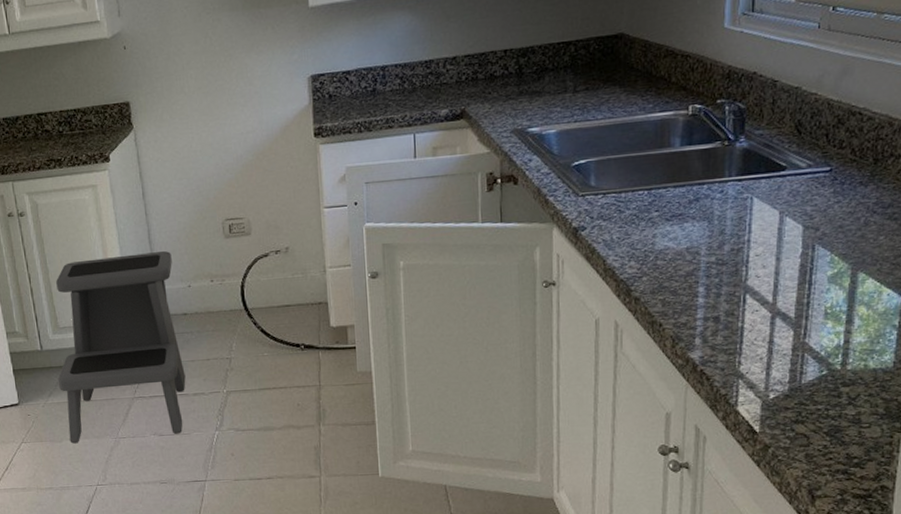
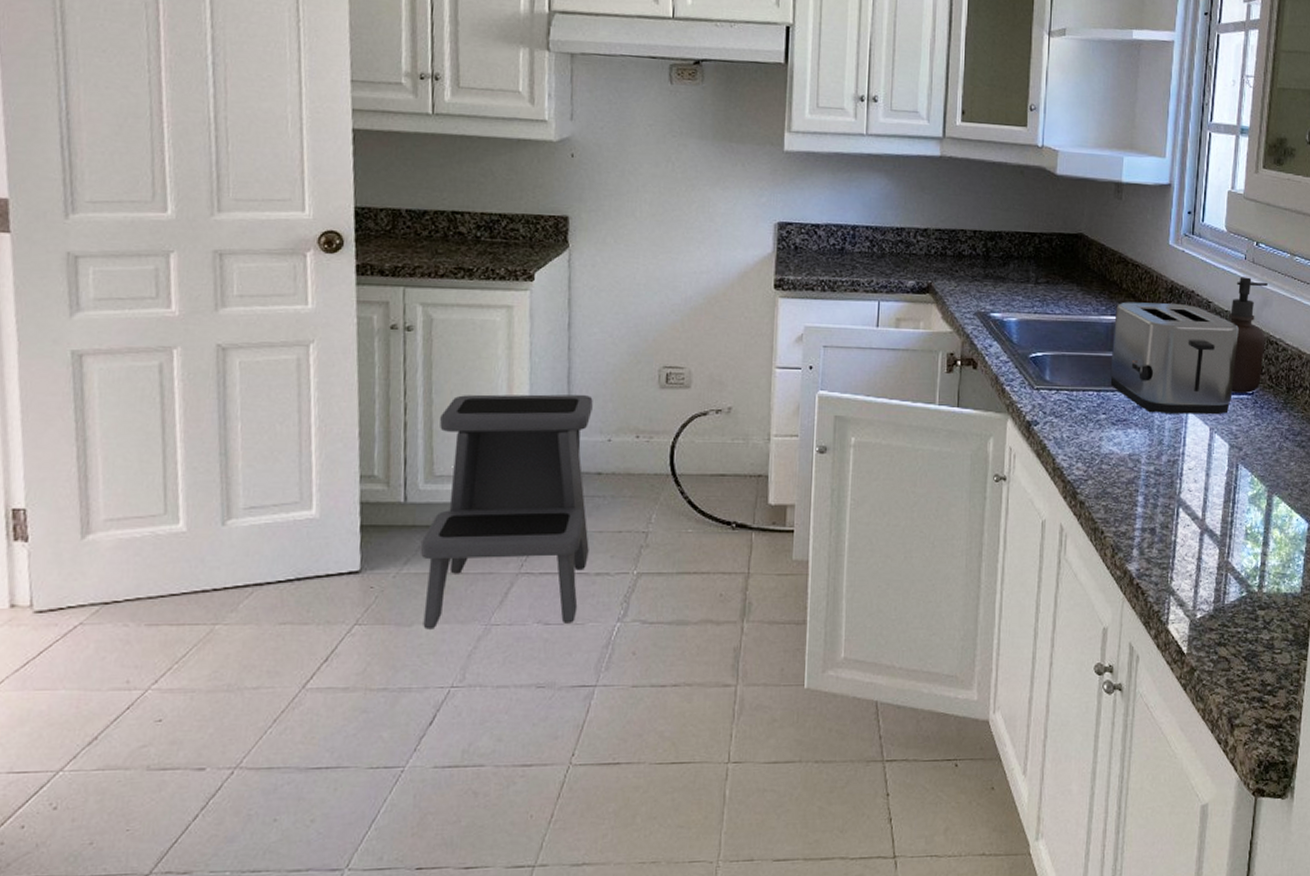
toaster: none [661,87,812,205] -> present [1110,302,1239,415]
soap dispenser: none [798,46,848,172] -> present [1228,277,1268,393]

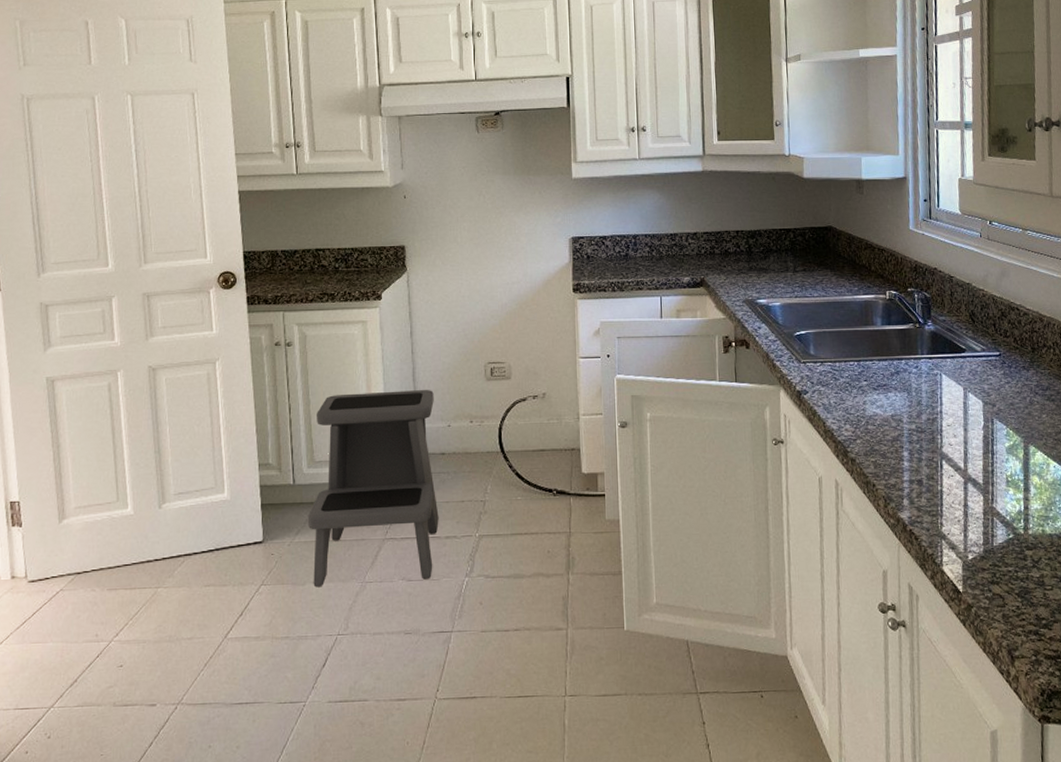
toaster: present [1110,302,1239,415] -> none [867,280,982,378]
soap dispenser: present [1228,277,1268,393] -> none [970,252,1007,355]

